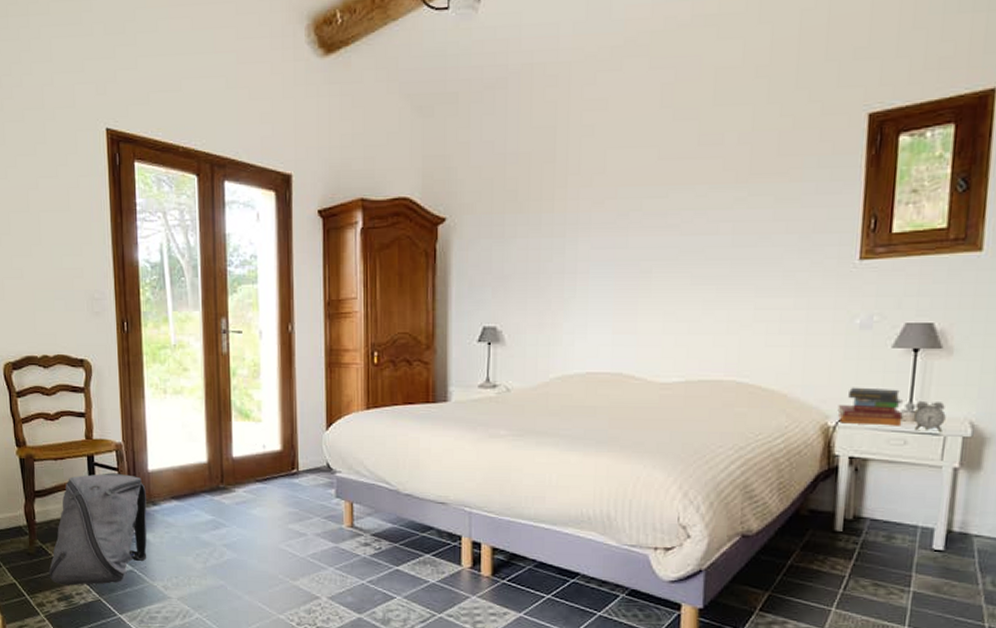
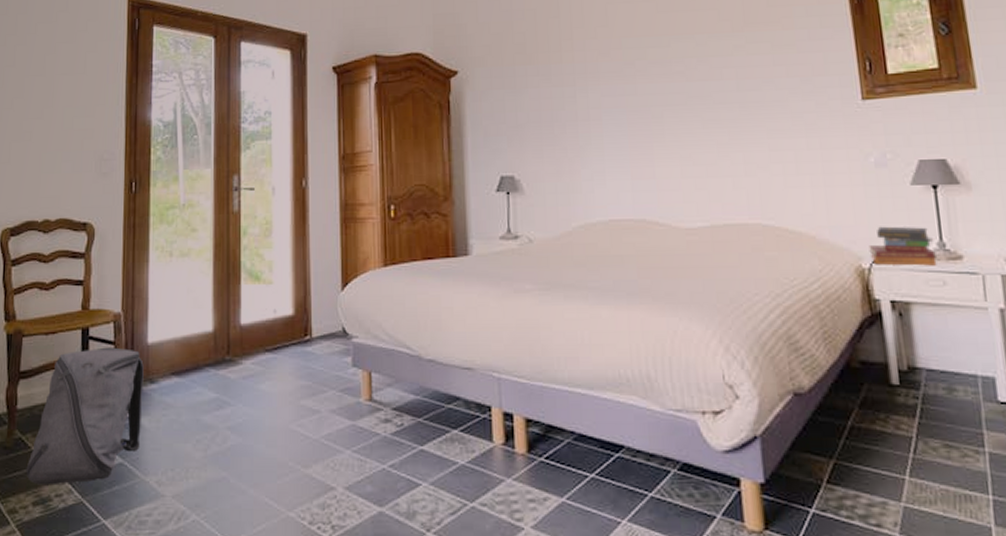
alarm clock: present [913,400,946,432] -> none [946,238,980,271]

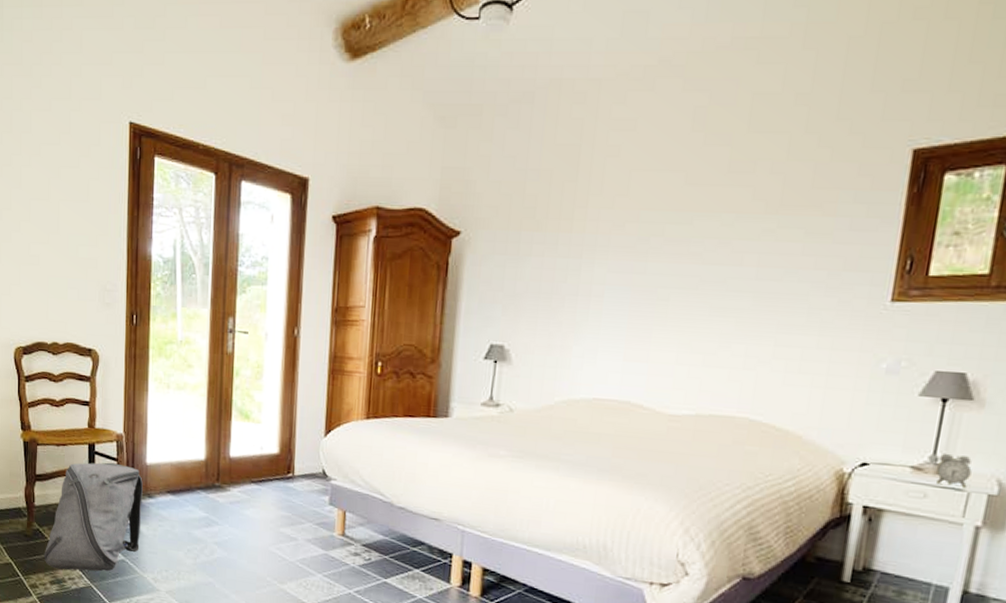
books: present [868,226,937,266] -> none [854,433,926,478]
alarm clock: none [946,238,980,271] -> present [935,453,972,487]

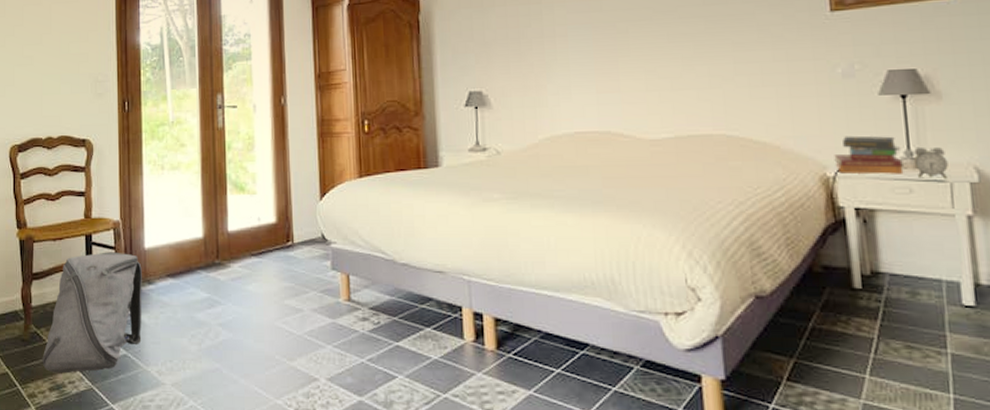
books: none [854,433,926,478] -> present [834,135,904,175]

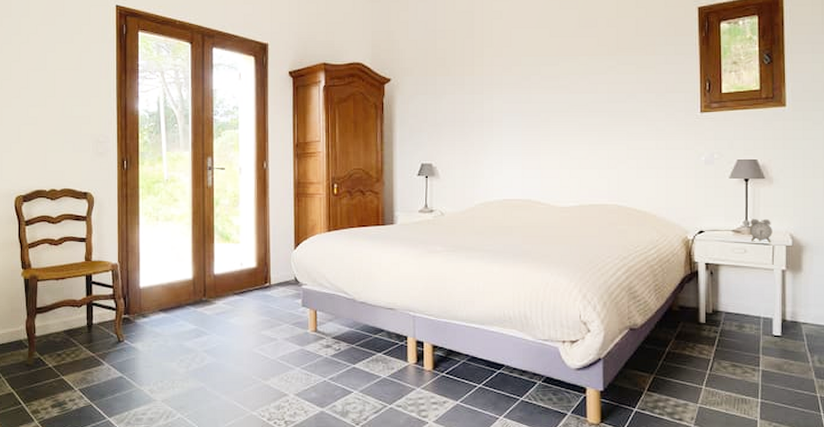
backpack: present [42,252,142,374] -> none [45,290,137,393]
books: present [834,135,904,175] -> none [694,208,742,238]

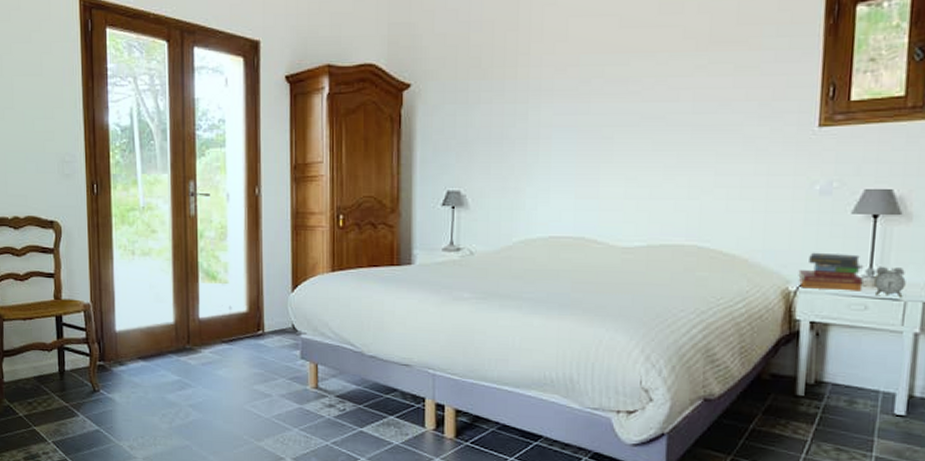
books: none [694,208,742,238] -> present [798,252,863,291]

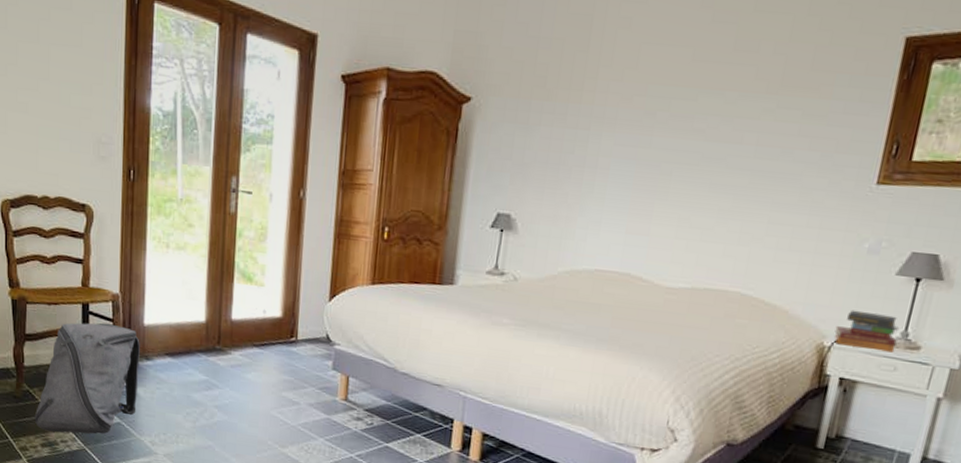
backpack: none [16,333,114,445] -> present [34,322,140,434]
alarm clock: present [873,266,906,297] -> none [906,329,938,362]

